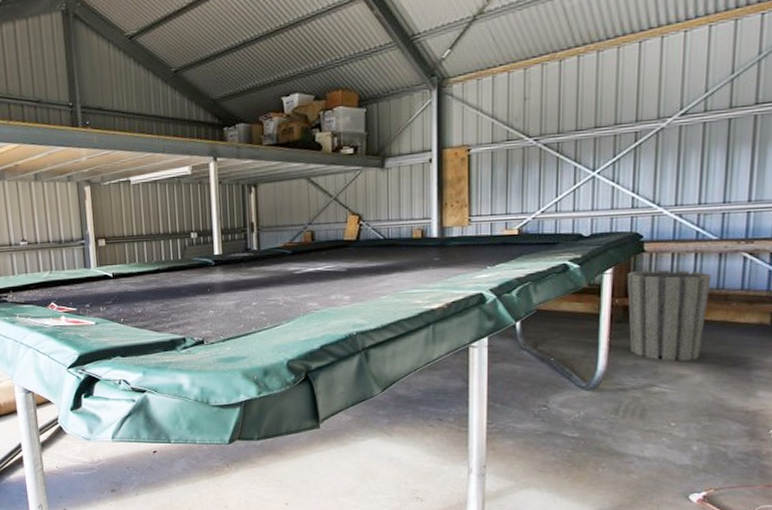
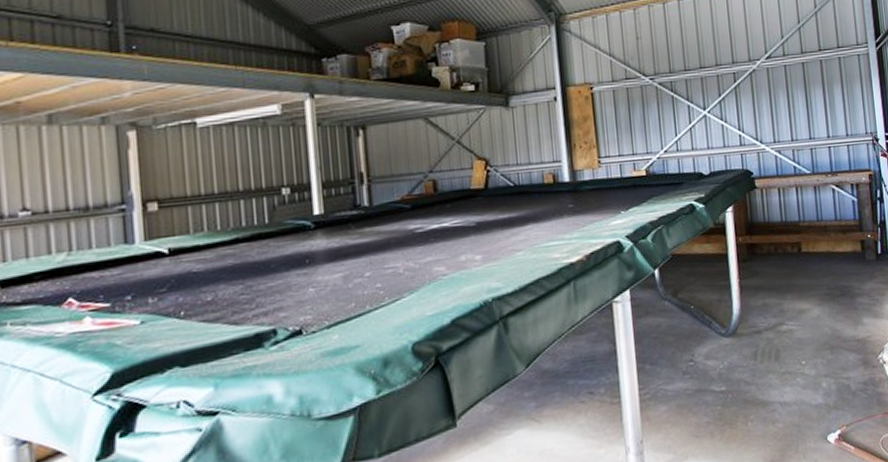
trash can: present [627,269,712,361] -> none [745,204,814,297]

